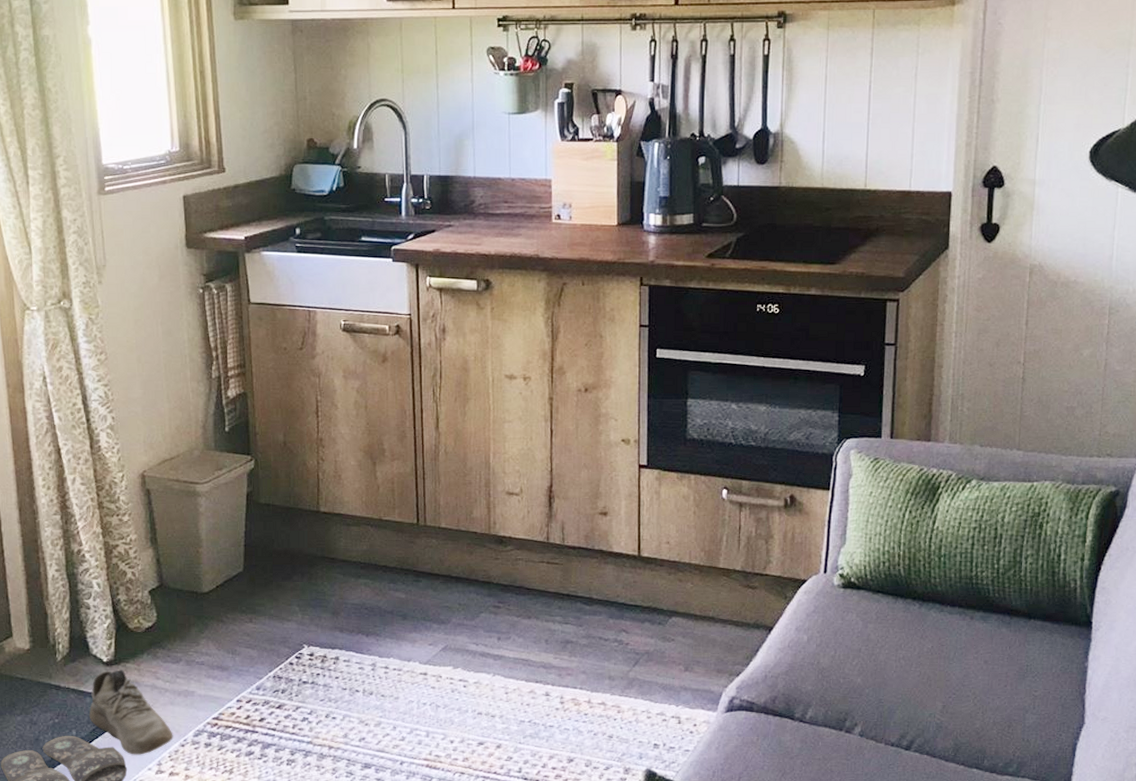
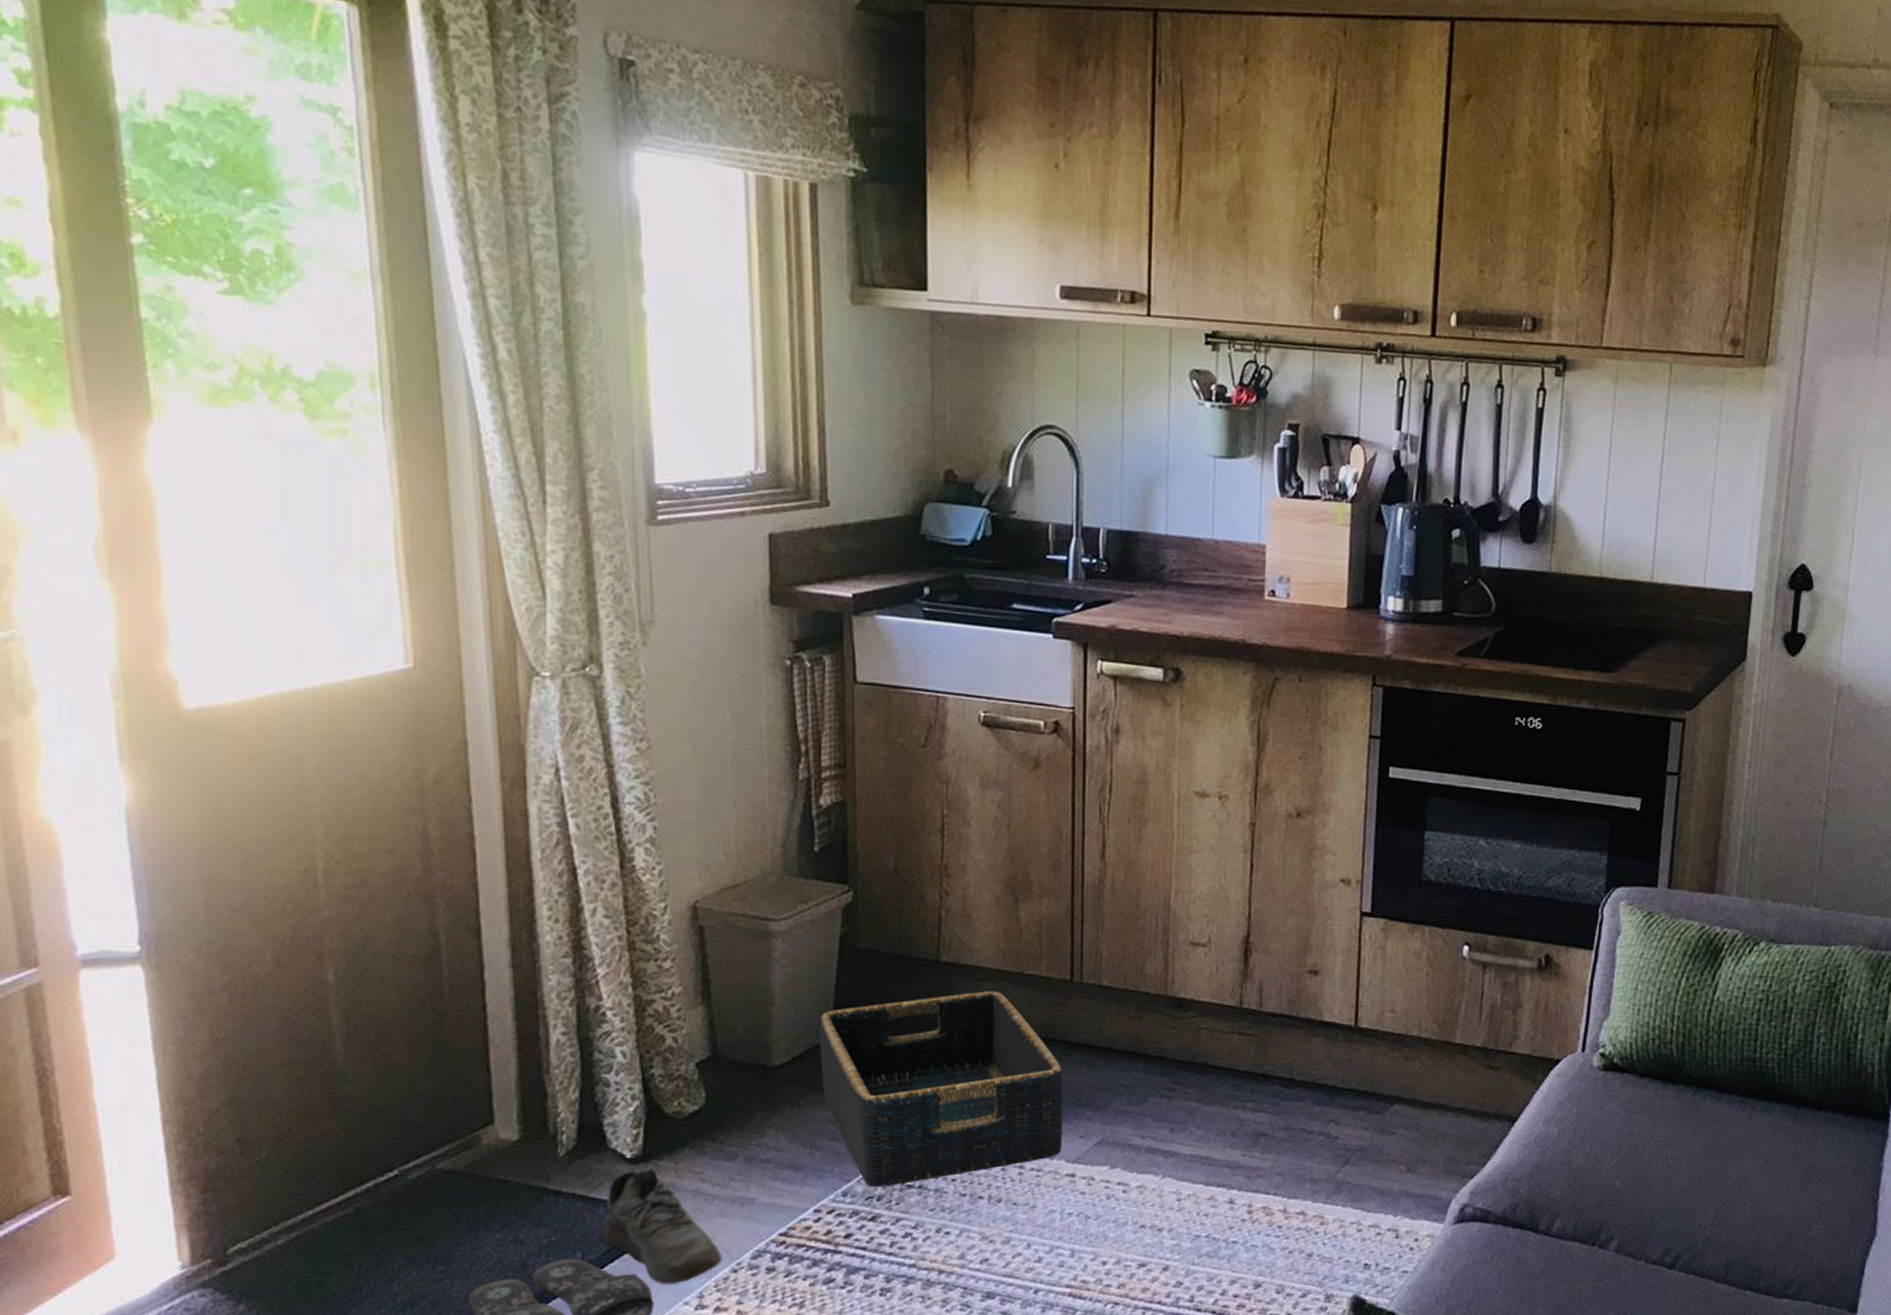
basket: none [234,533,417,683] -> present [819,991,1064,1188]

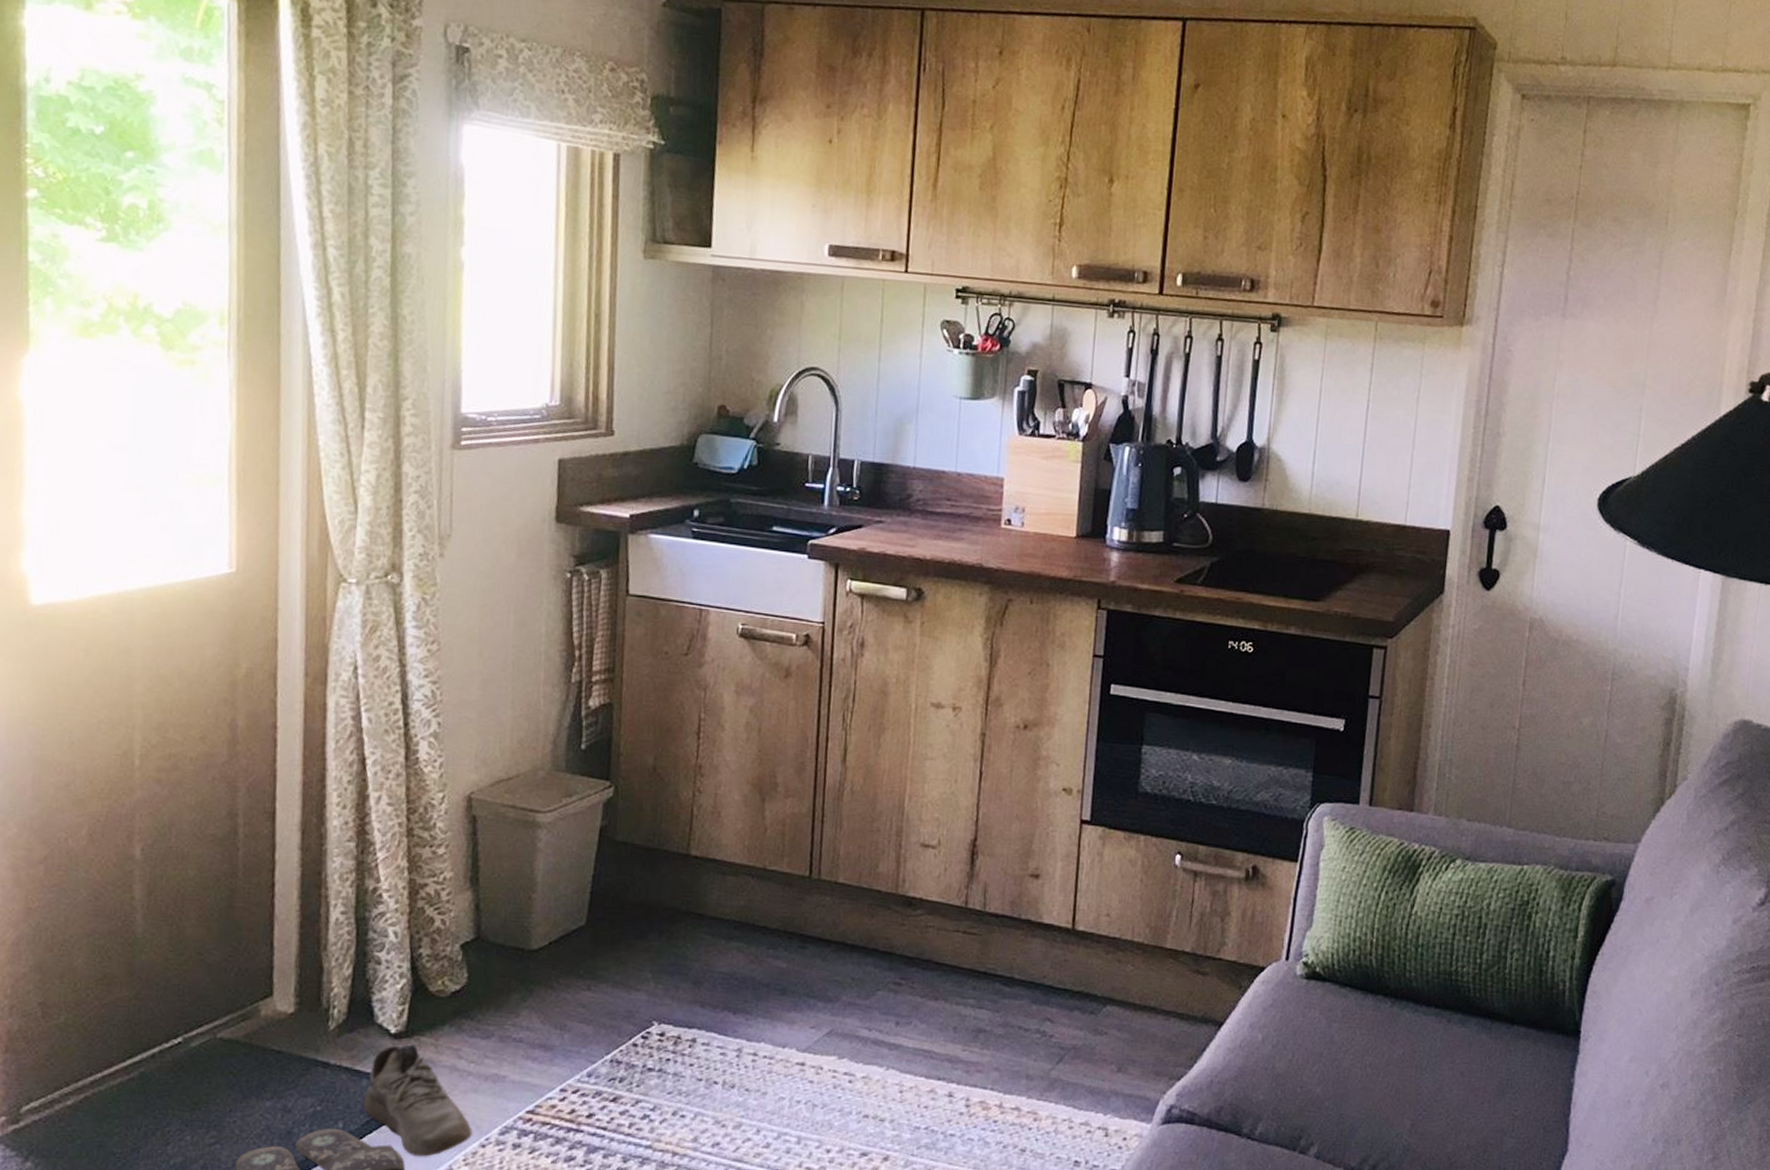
basket: present [819,991,1064,1188] -> none [574,884,799,1070]

